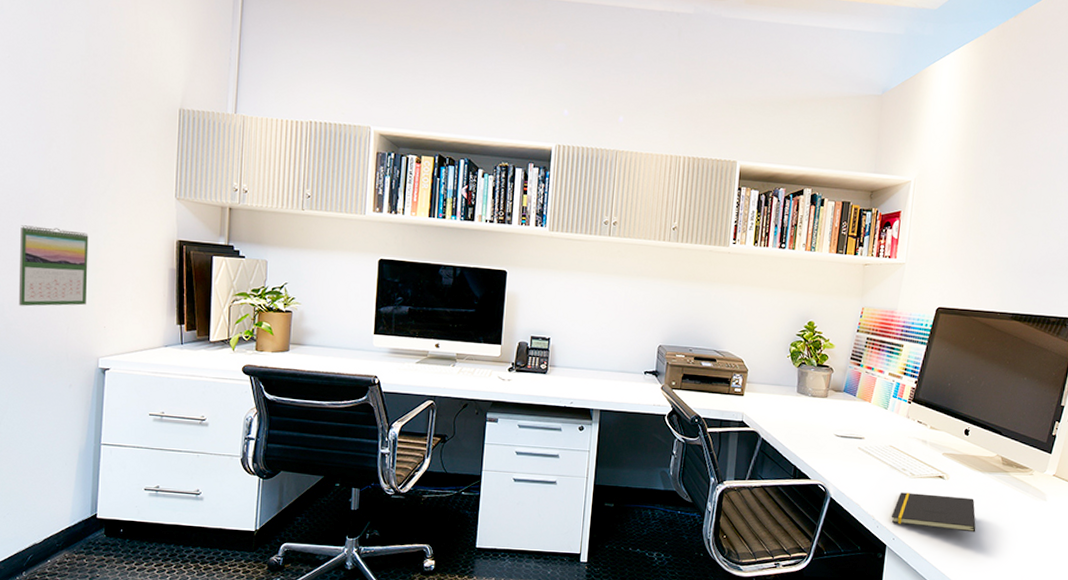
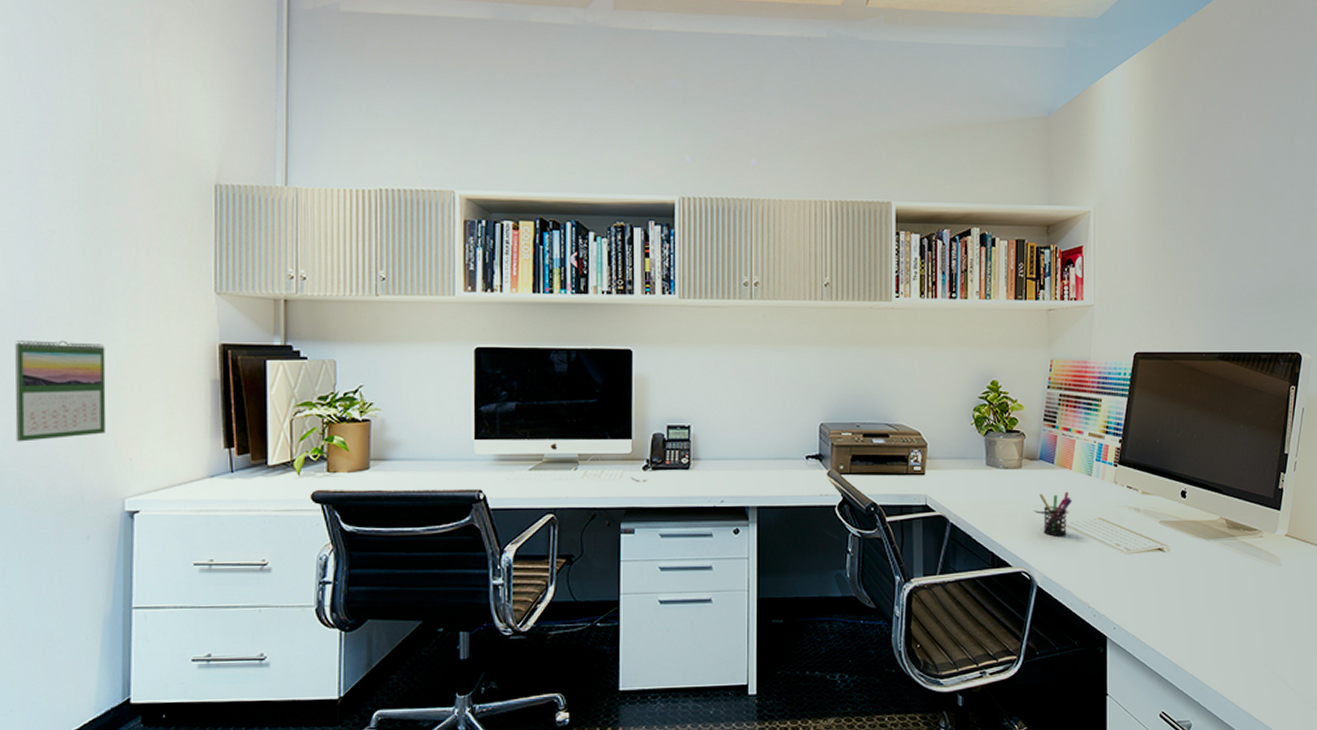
pen holder: none [840,420,869,458] -> present [1039,491,1073,536]
notepad: present [891,492,976,532] -> none [1108,571,1207,612]

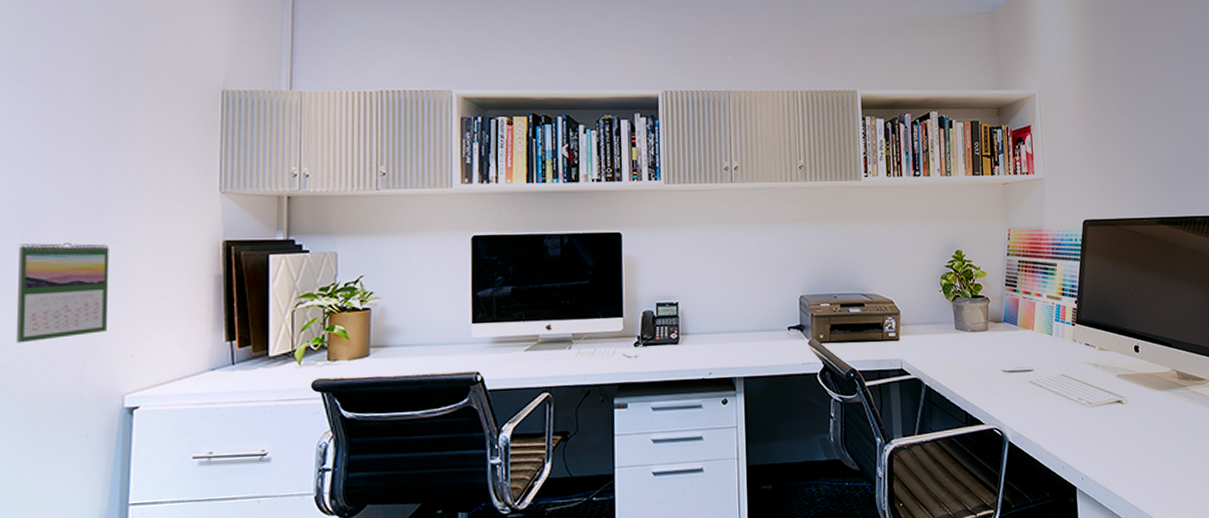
pen holder: present [1039,491,1073,536] -> none [1006,350,1036,394]

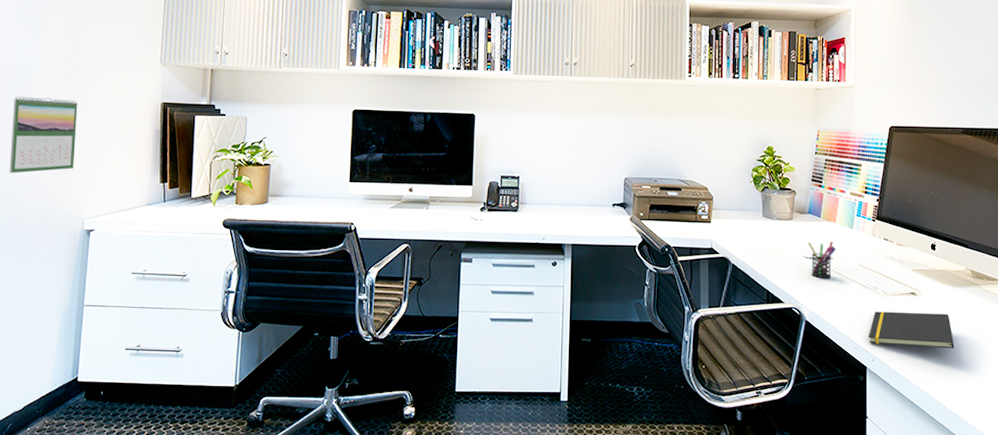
pen holder: none [1006,350,1036,394] -> present [808,241,836,279]
notepad: none [1075,420,1166,461] -> present [868,311,955,349]

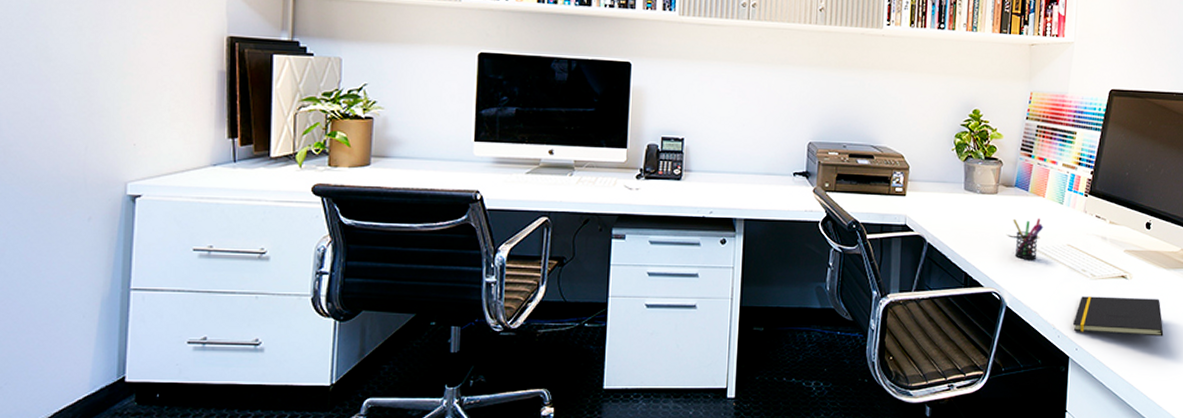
calendar: present [9,96,78,174] -> none [20,22,113,123]

